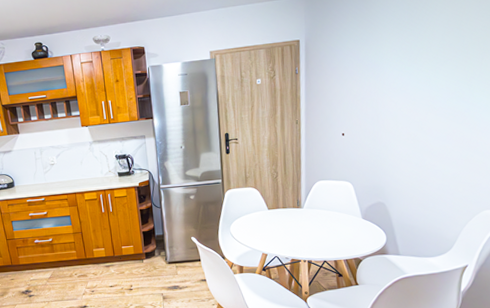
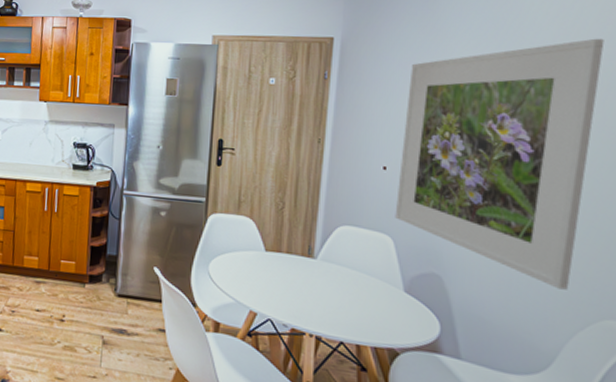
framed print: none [352,14,481,197] -> present [395,38,605,290]

